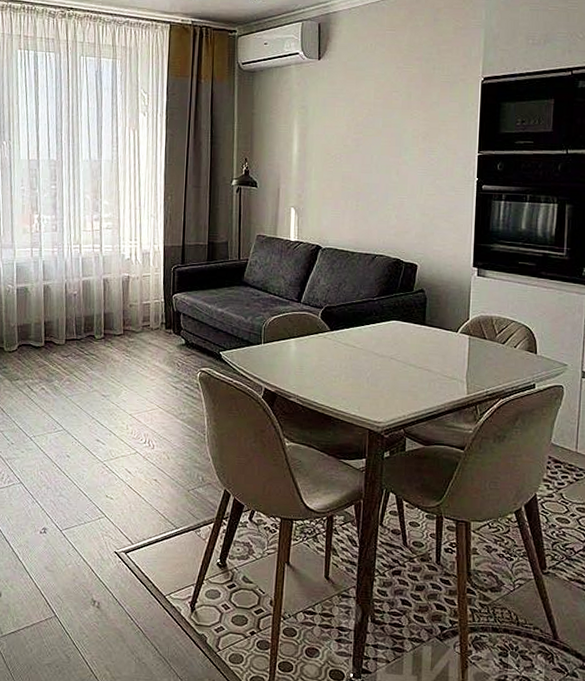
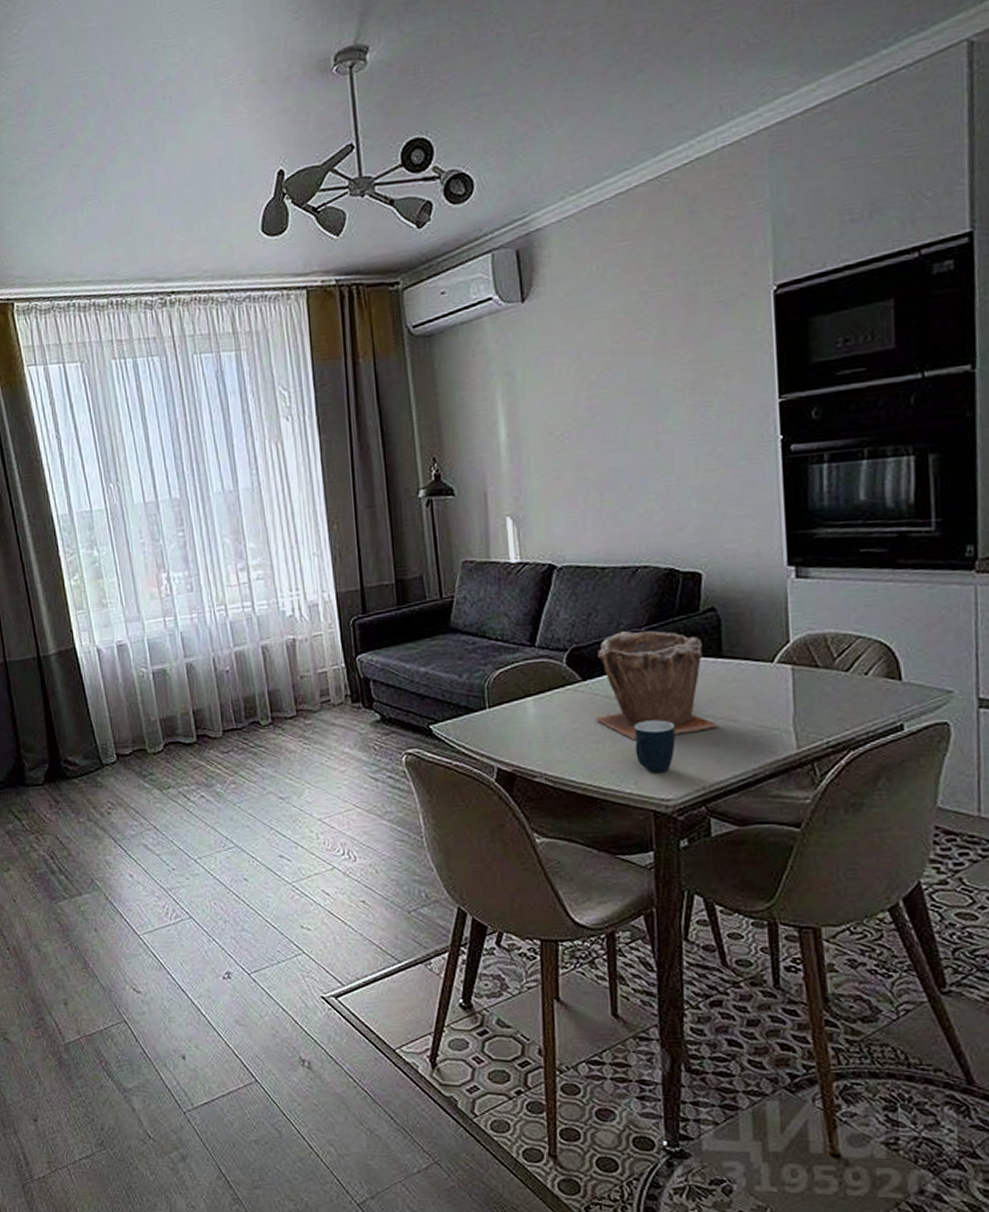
plant pot: none [336,299,417,378] -> present [595,630,718,741]
mug: none [361,364,389,402] -> present [634,720,676,772]

